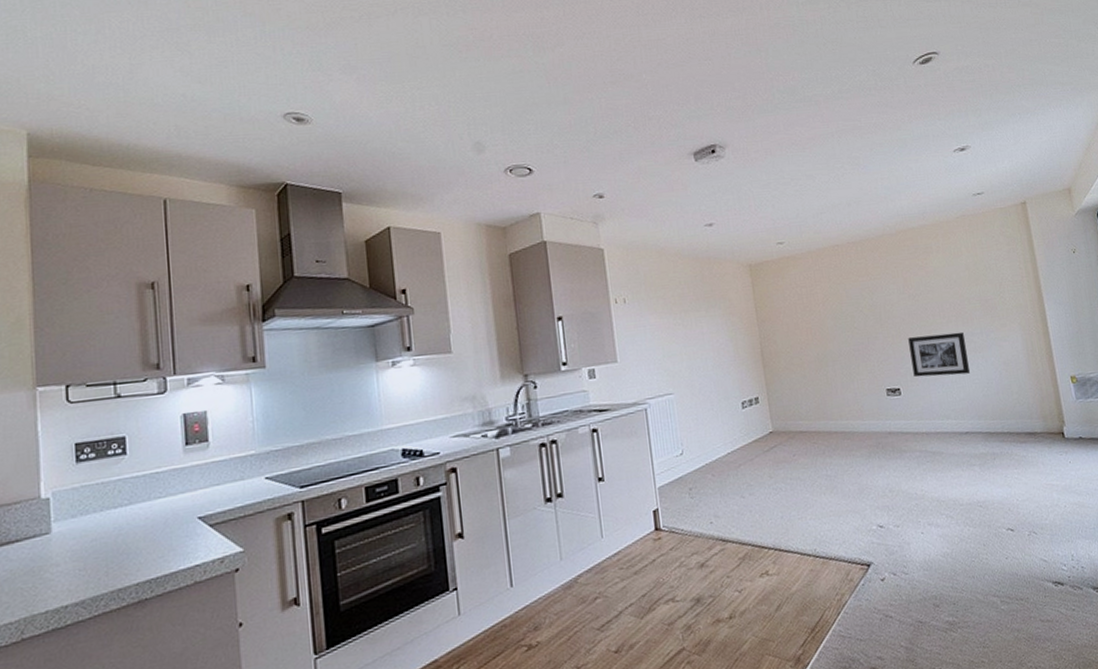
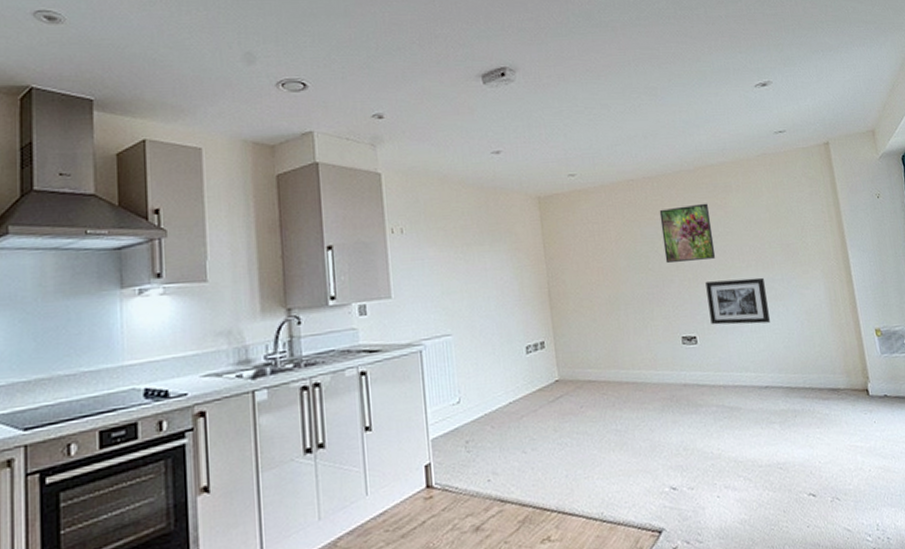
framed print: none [863,264,918,322] -> present [659,203,716,264]

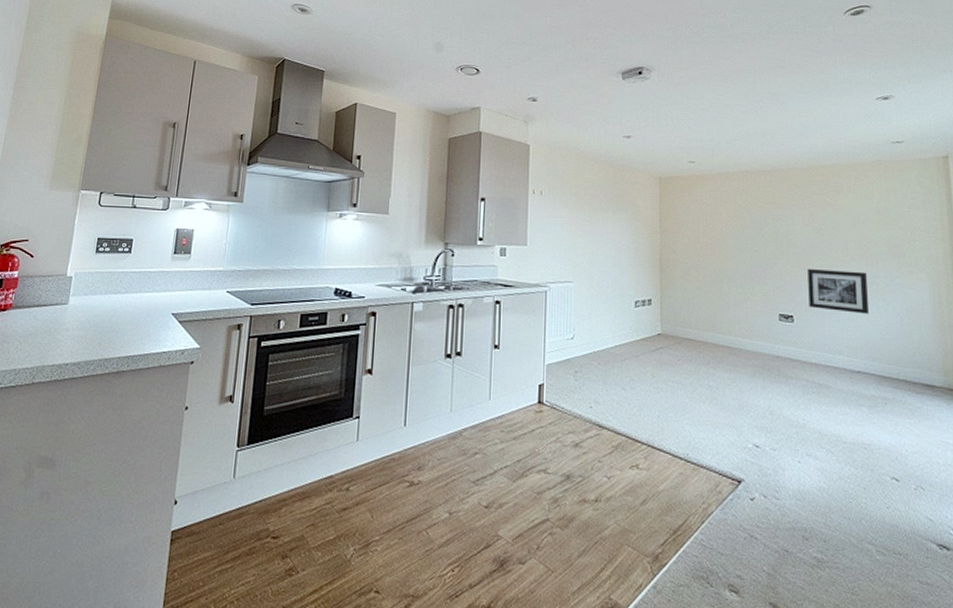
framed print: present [659,203,716,264] -> none [769,199,821,249]

